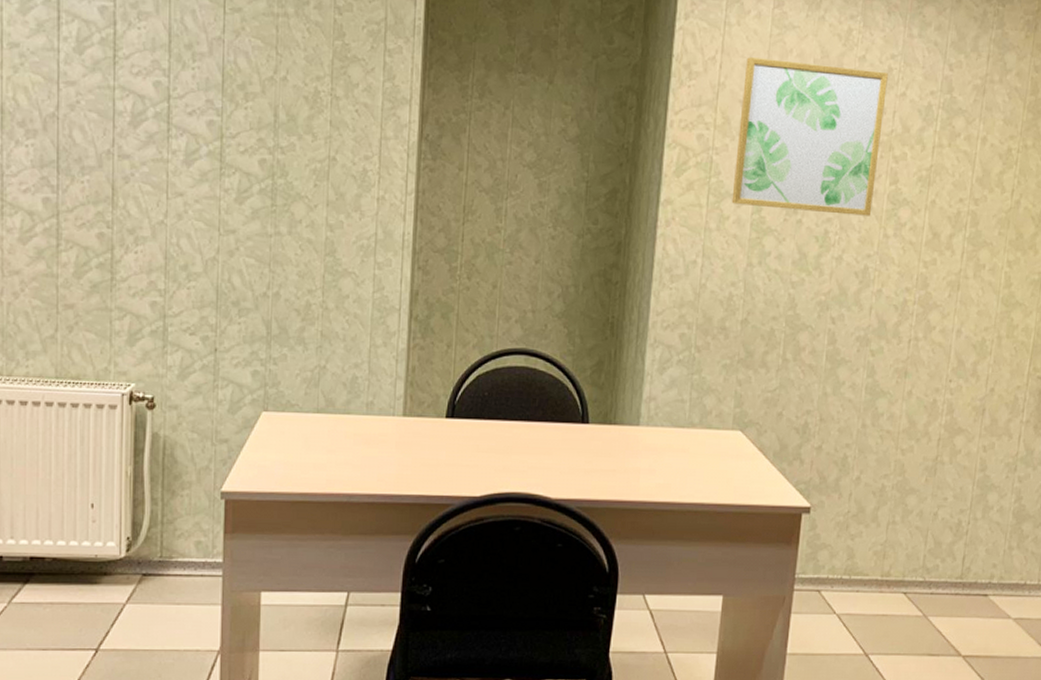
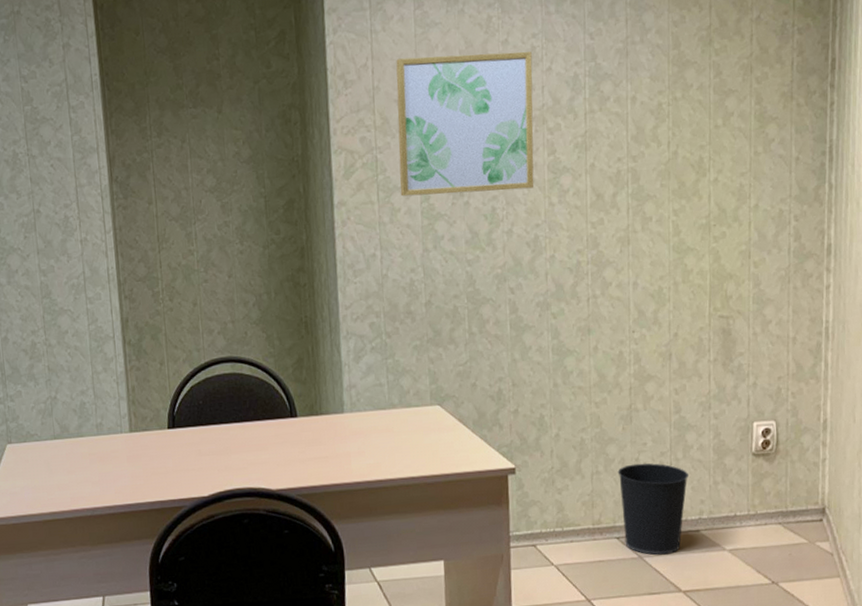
wastebasket: none [911,518,986,616] -> present [617,463,689,555]

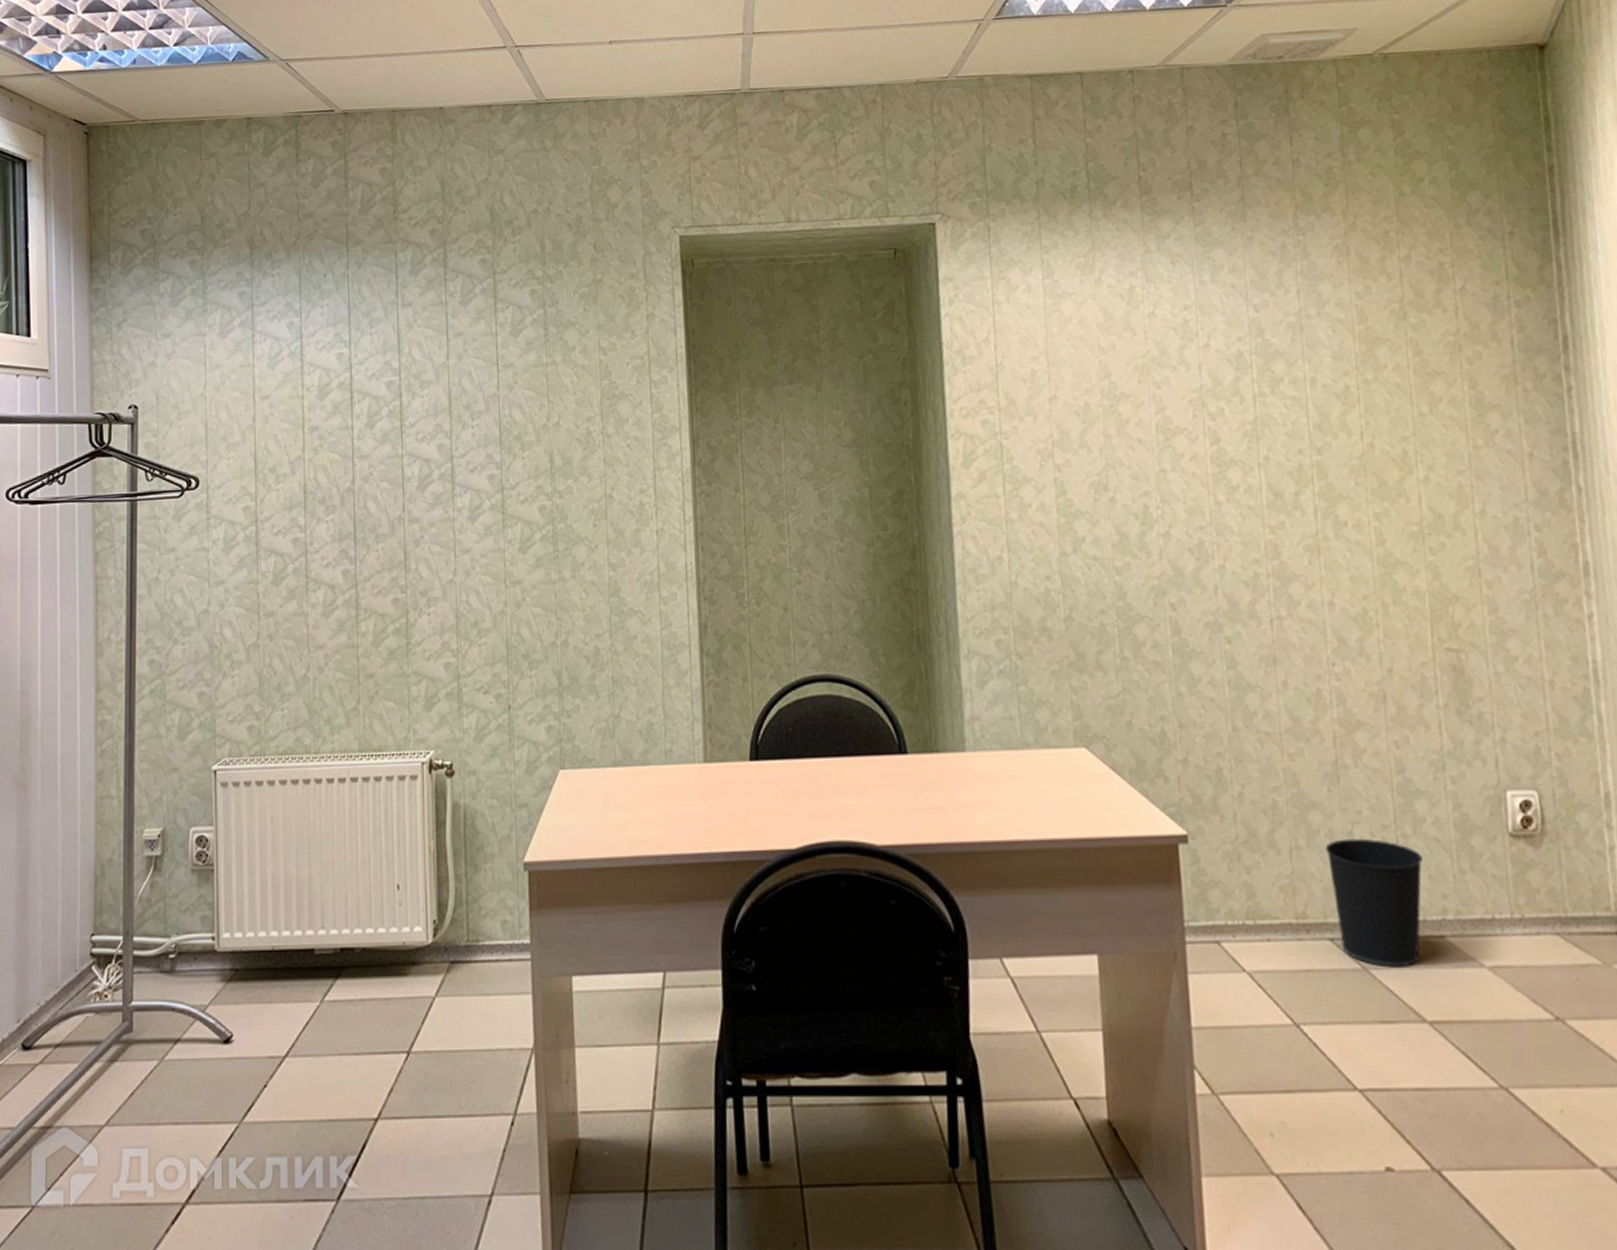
wall art: present [396,51,534,197] -> none [1022,325,1195,490]

